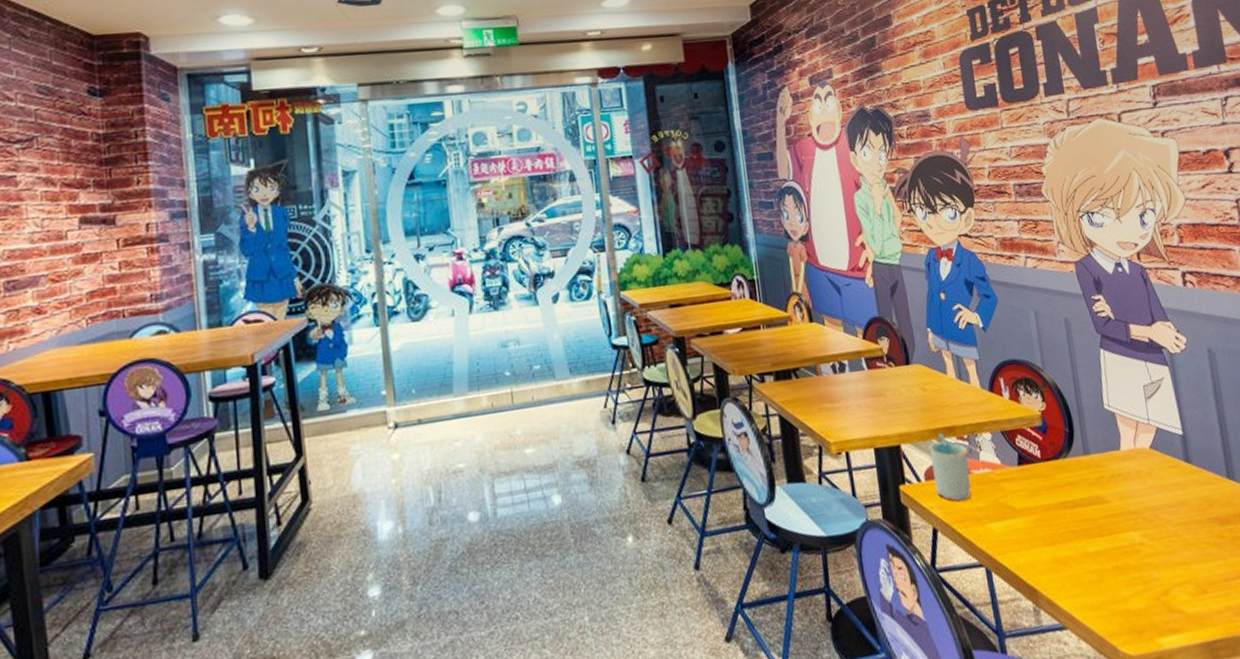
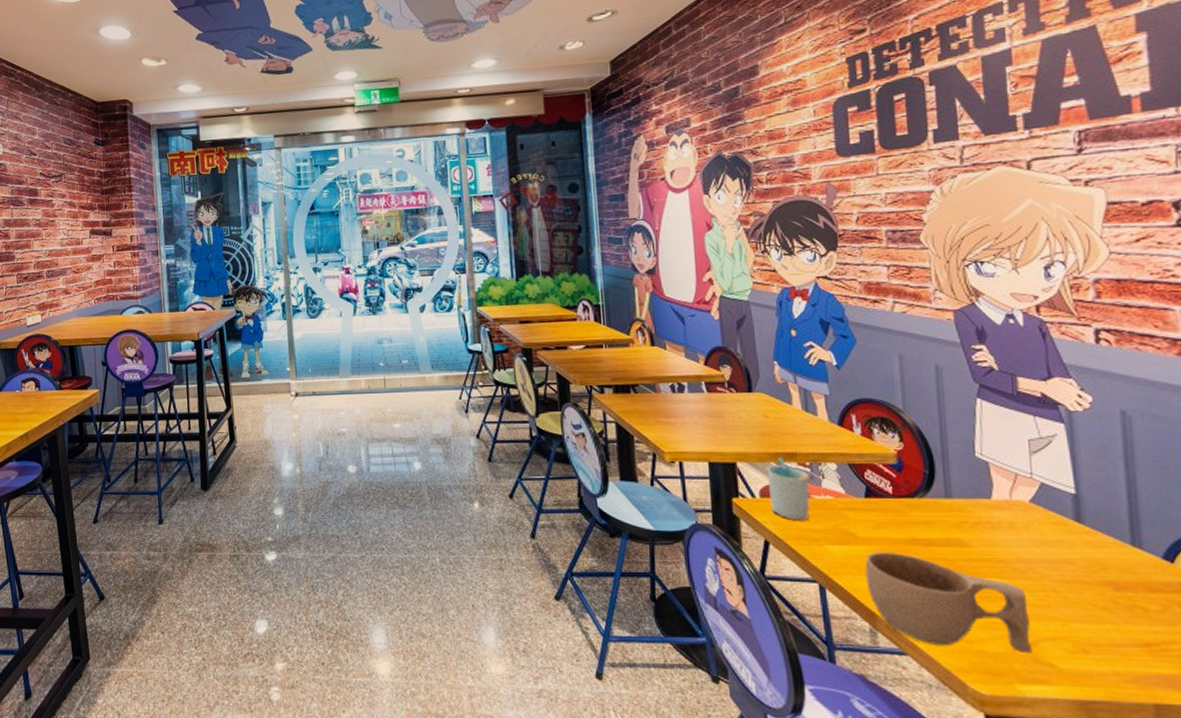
cup: none [1023,520,1166,613] -> present [865,551,1033,654]

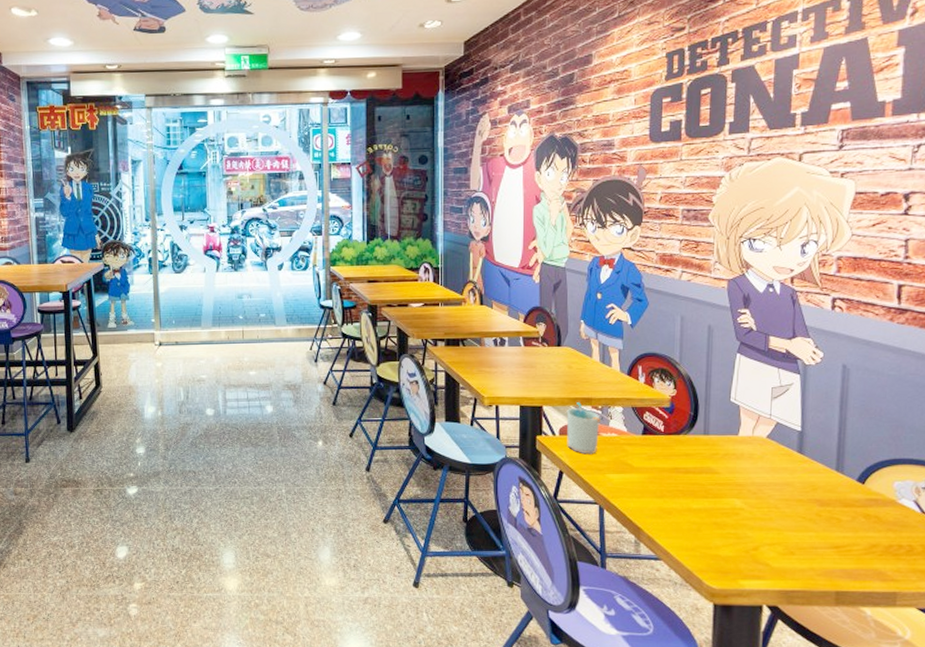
cup: present [865,551,1033,654] -> none [636,478,755,556]

